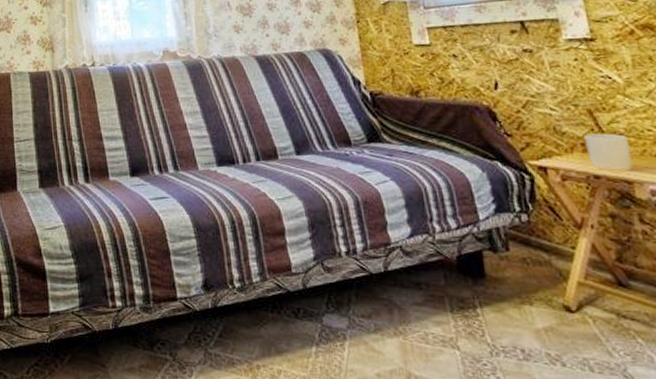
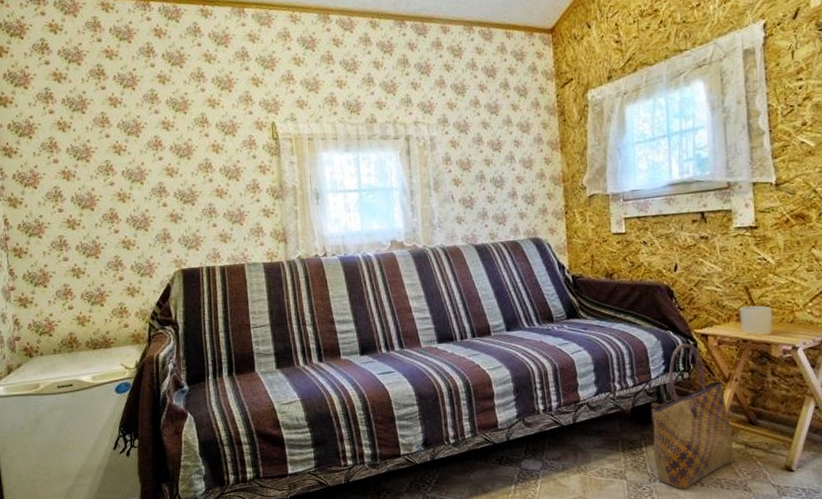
tote bag: none [484,177,604,369] -> present [652,343,734,490]

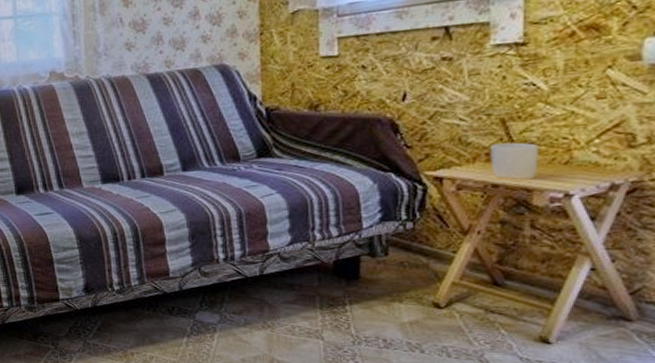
tote bag: present [652,343,734,490] -> none [360,187,469,355]

